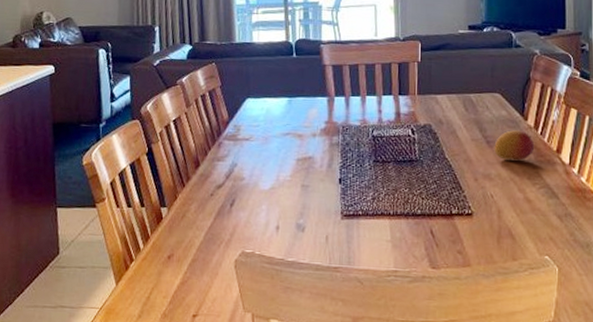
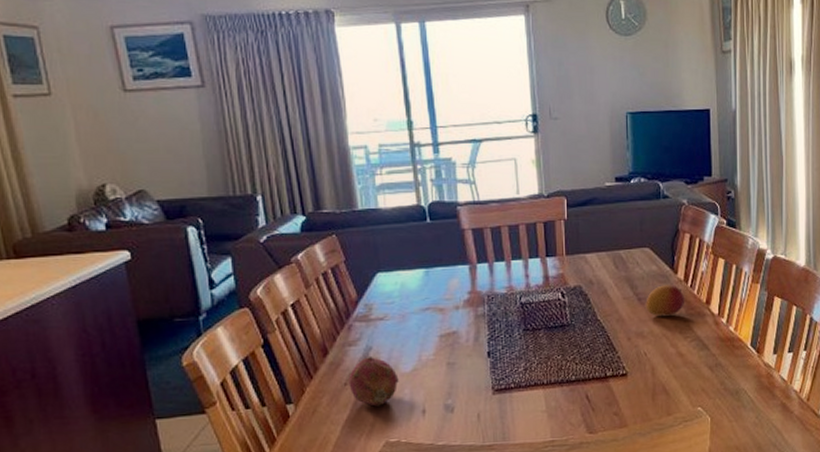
fruit: none [214,172,258,218] -> present [348,357,399,407]

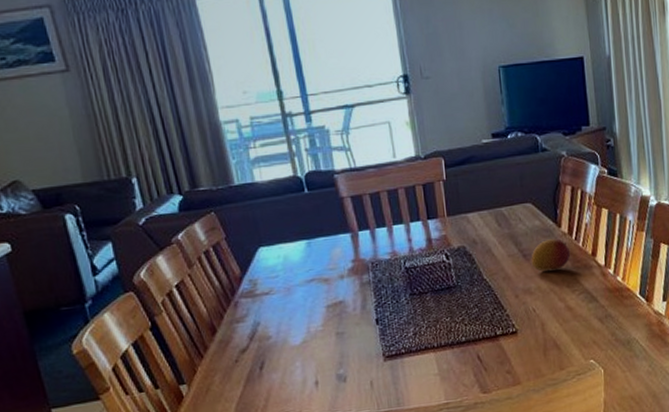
fruit: present [348,357,399,407] -> none [239,332,289,381]

